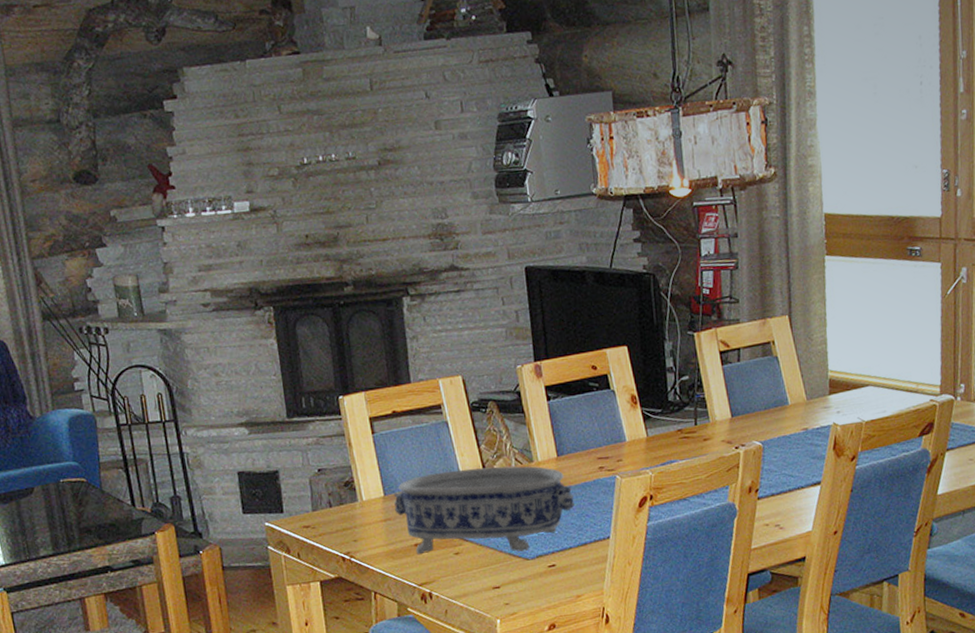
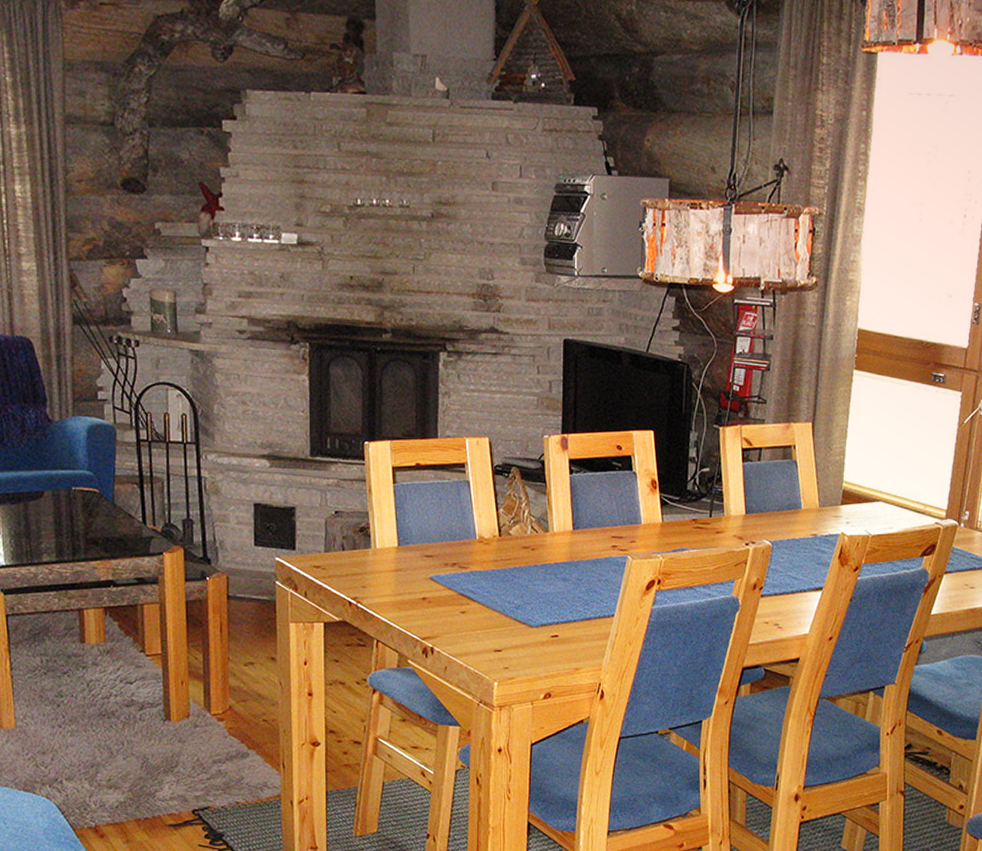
decorative bowl: present [393,466,575,555] -> none [406,530,584,618]

